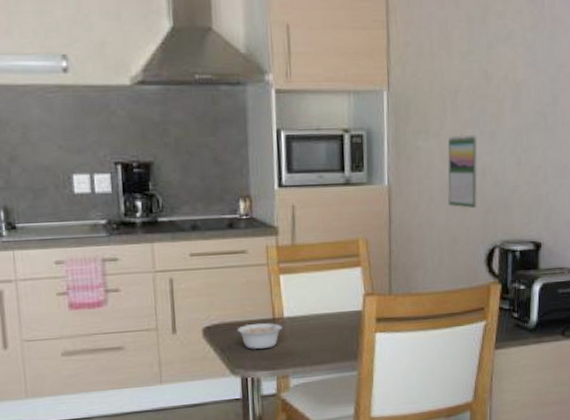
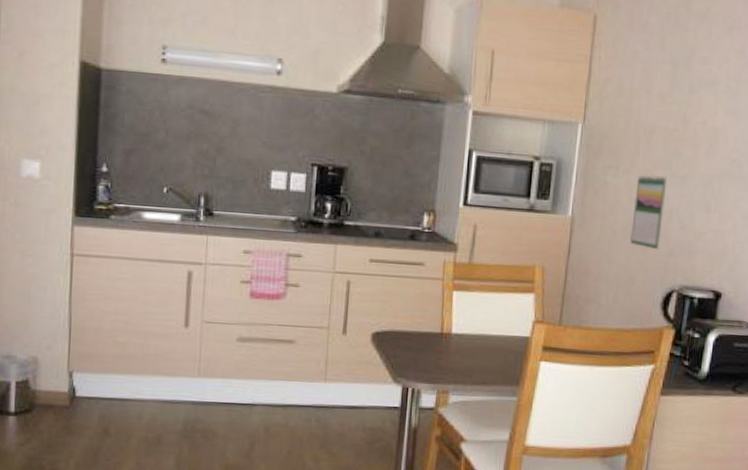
legume: present [237,318,284,349] -> none [404,334,452,361]

